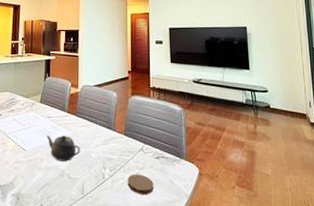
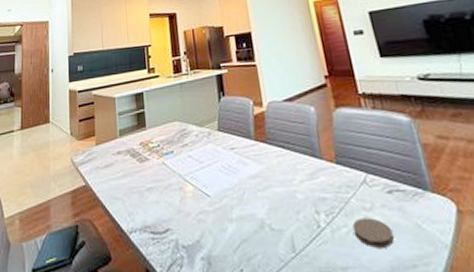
teapot: present [46,135,81,161] -> none [233,171,281,208]

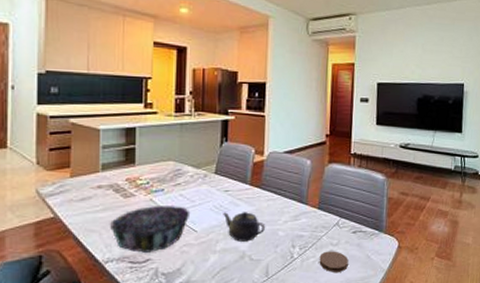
decorative bowl: none [129,167,202,222] -> present [109,204,191,253]
teapot: none [233,171,281,208] -> present [223,212,266,242]

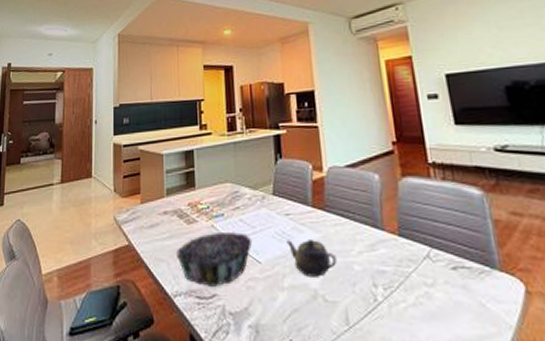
coaster: present [319,251,349,272] -> none [411,294,455,325]

